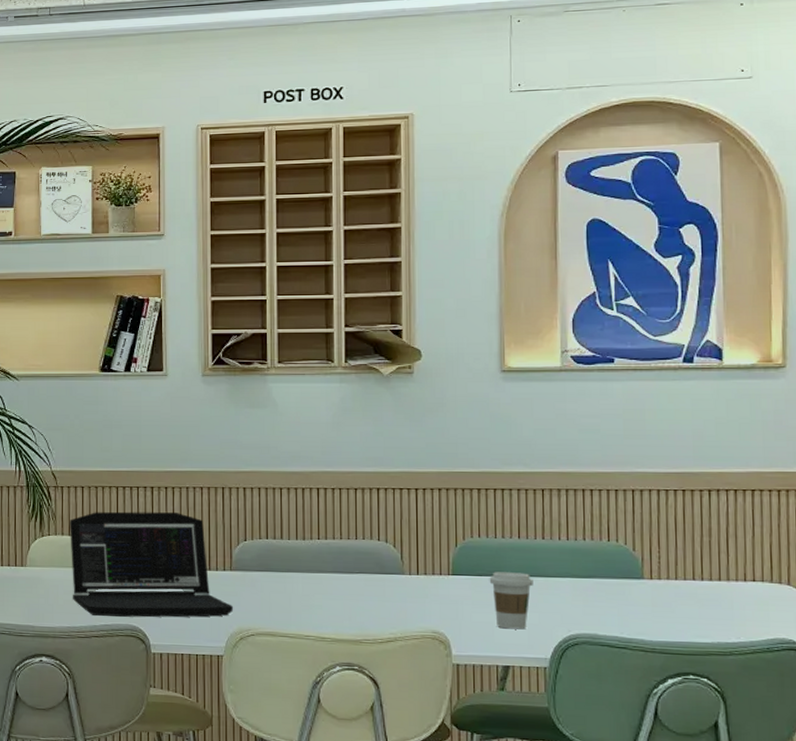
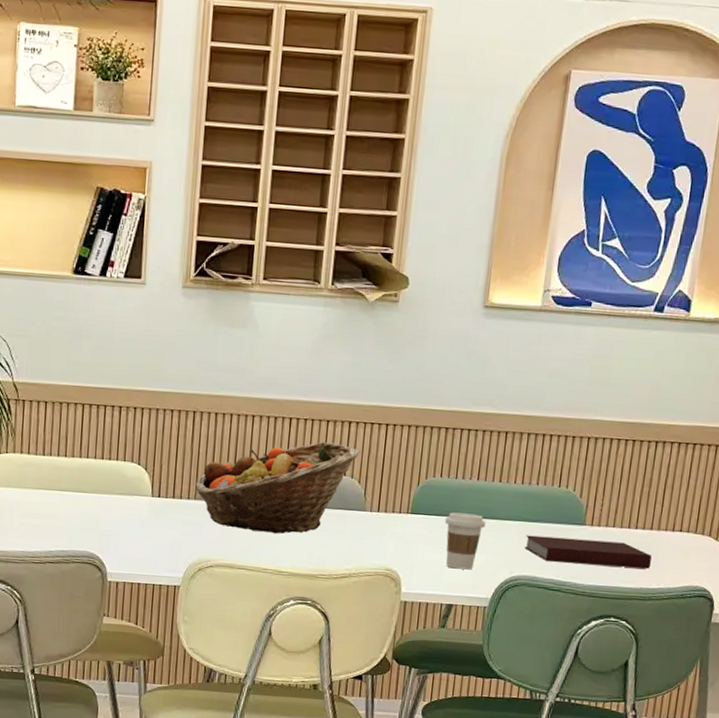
laptop: present [69,511,233,618] -> none [28,430,194,547]
fruit basket: none [230,509,392,601] -> present [195,442,361,534]
notebook: none [580,591,725,622] -> present [525,535,652,569]

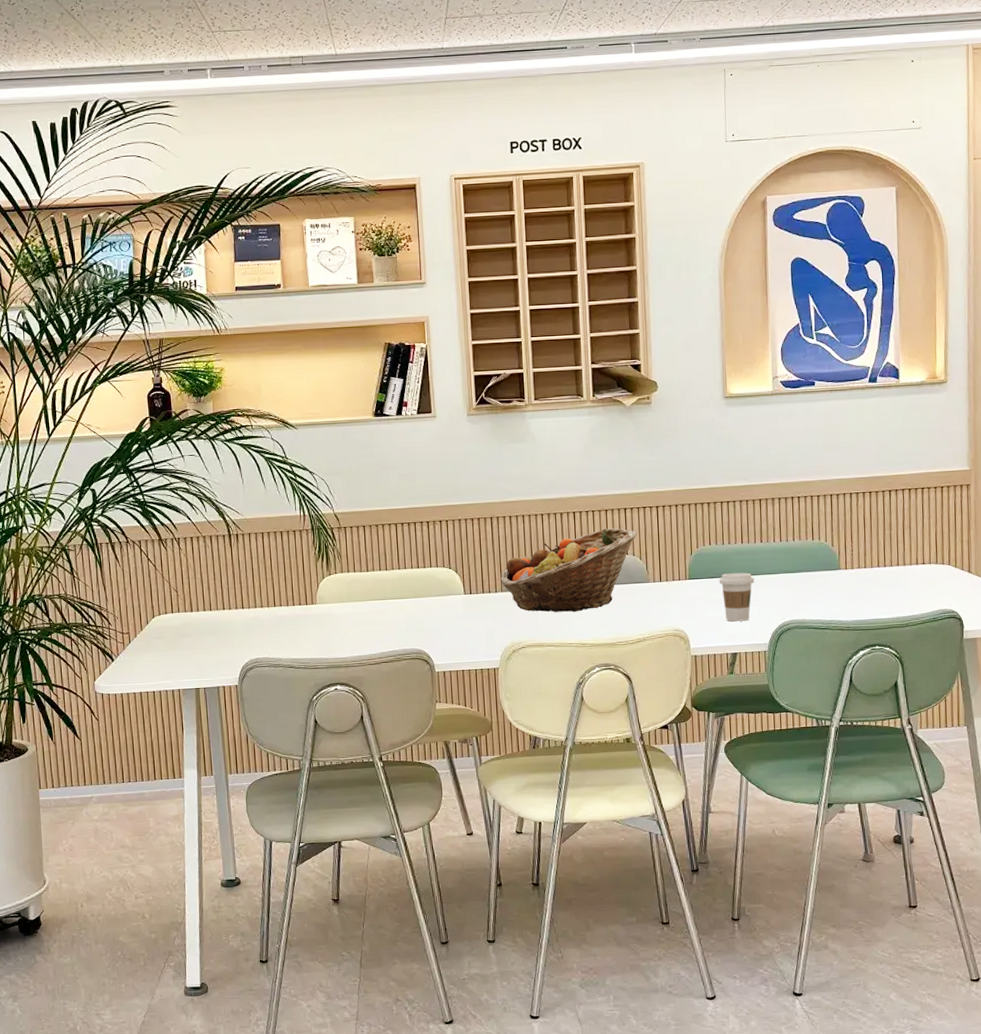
notebook: present [525,535,652,569] -> none [791,580,902,604]

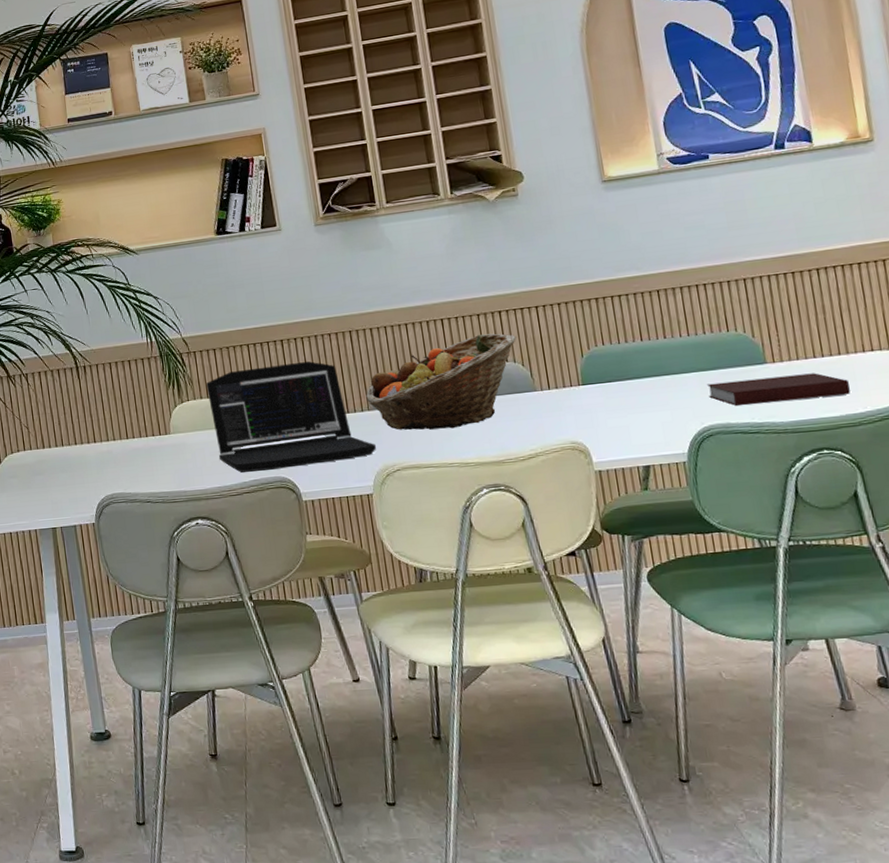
laptop: none [353,542,505,643] -> present [206,361,376,473]
coffee cup: present [719,572,754,622] -> none [618,373,662,430]
notebook: none [791,580,902,604] -> present [707,373,850,406]

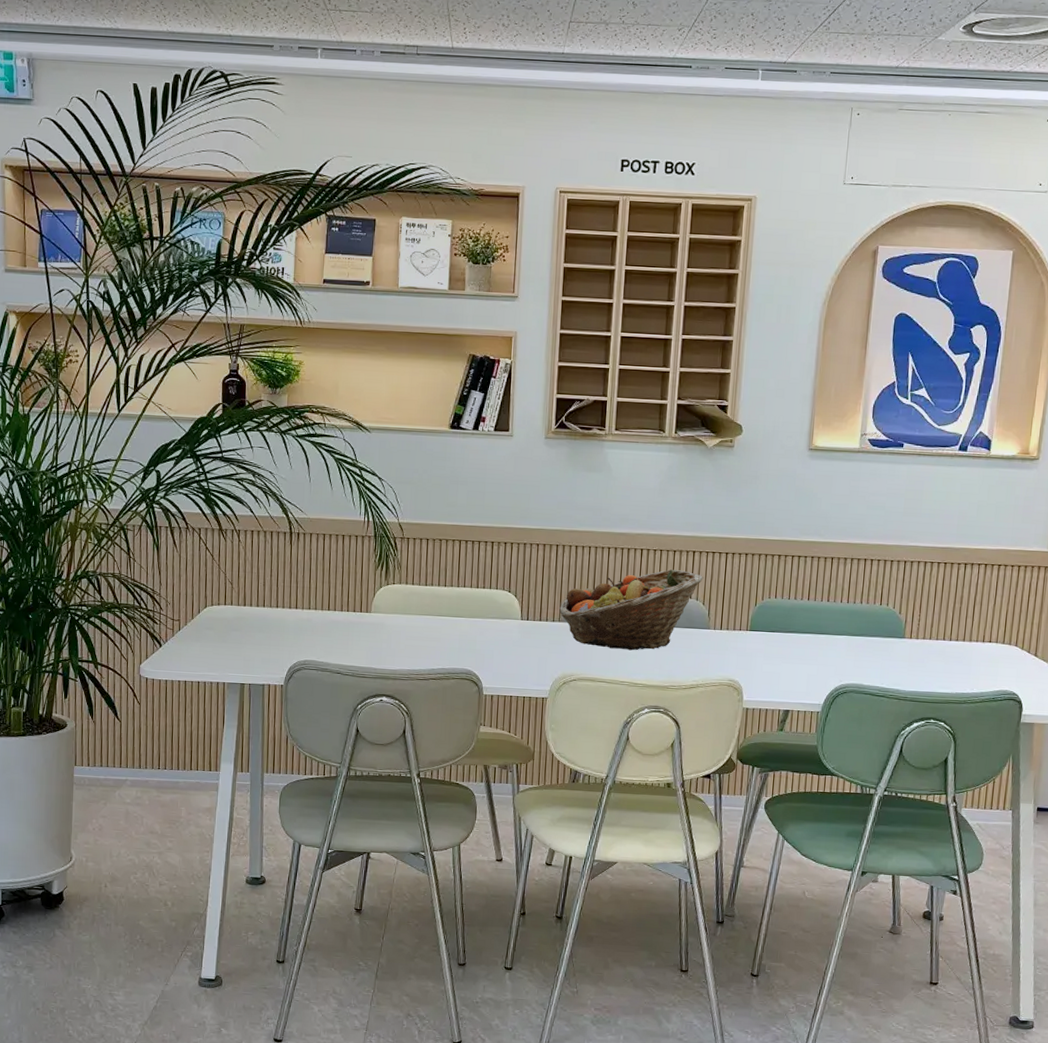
laptop: present [206,361,376,473] -> none [413,563,559,663]
notebook: present [707,373,850,406] -> none [852,648,965,676]

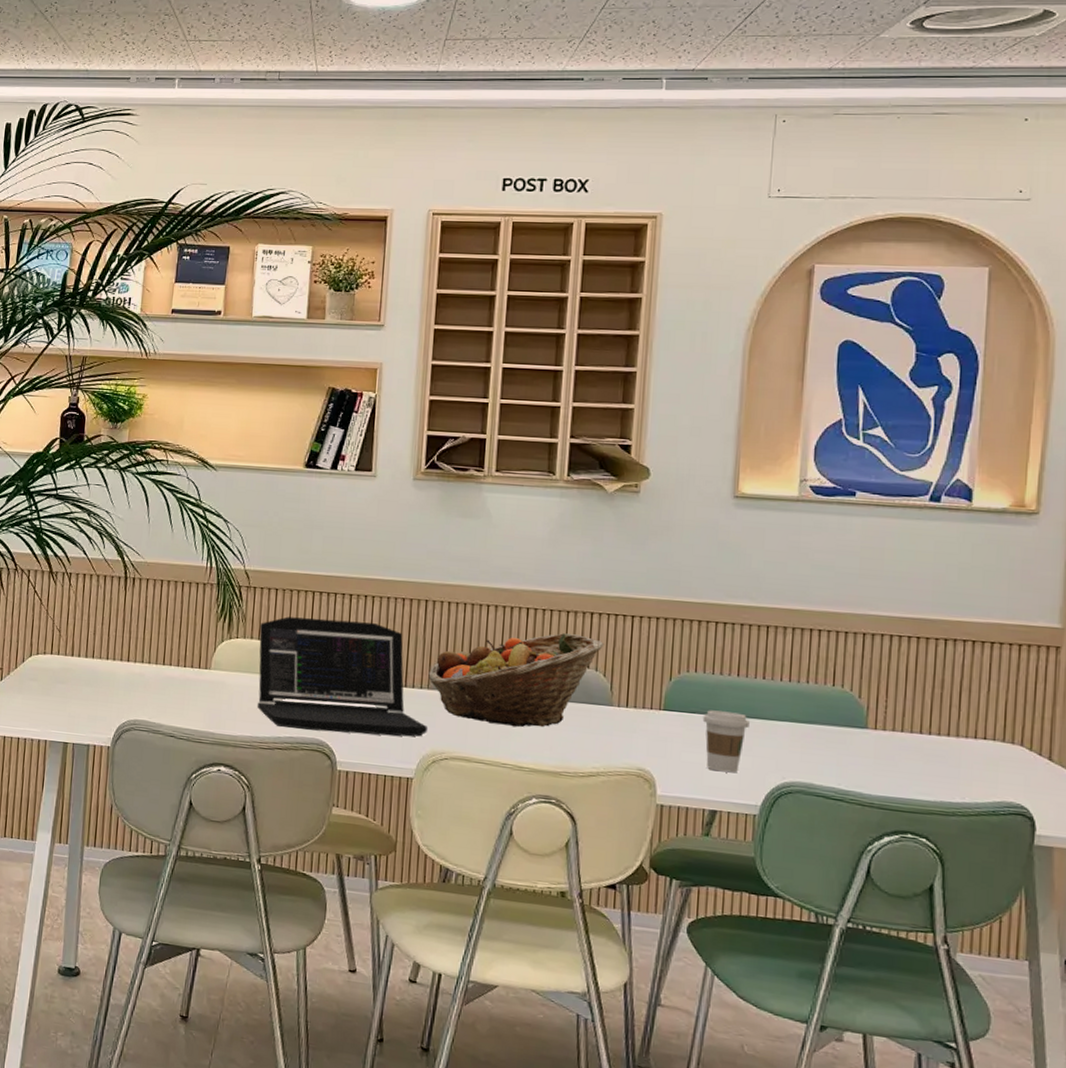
laptop: none [413,563,559,663] -> present [256,616,427,737]
coffee cup: none [780,629,816,679] -> present [702,710,750,773]

